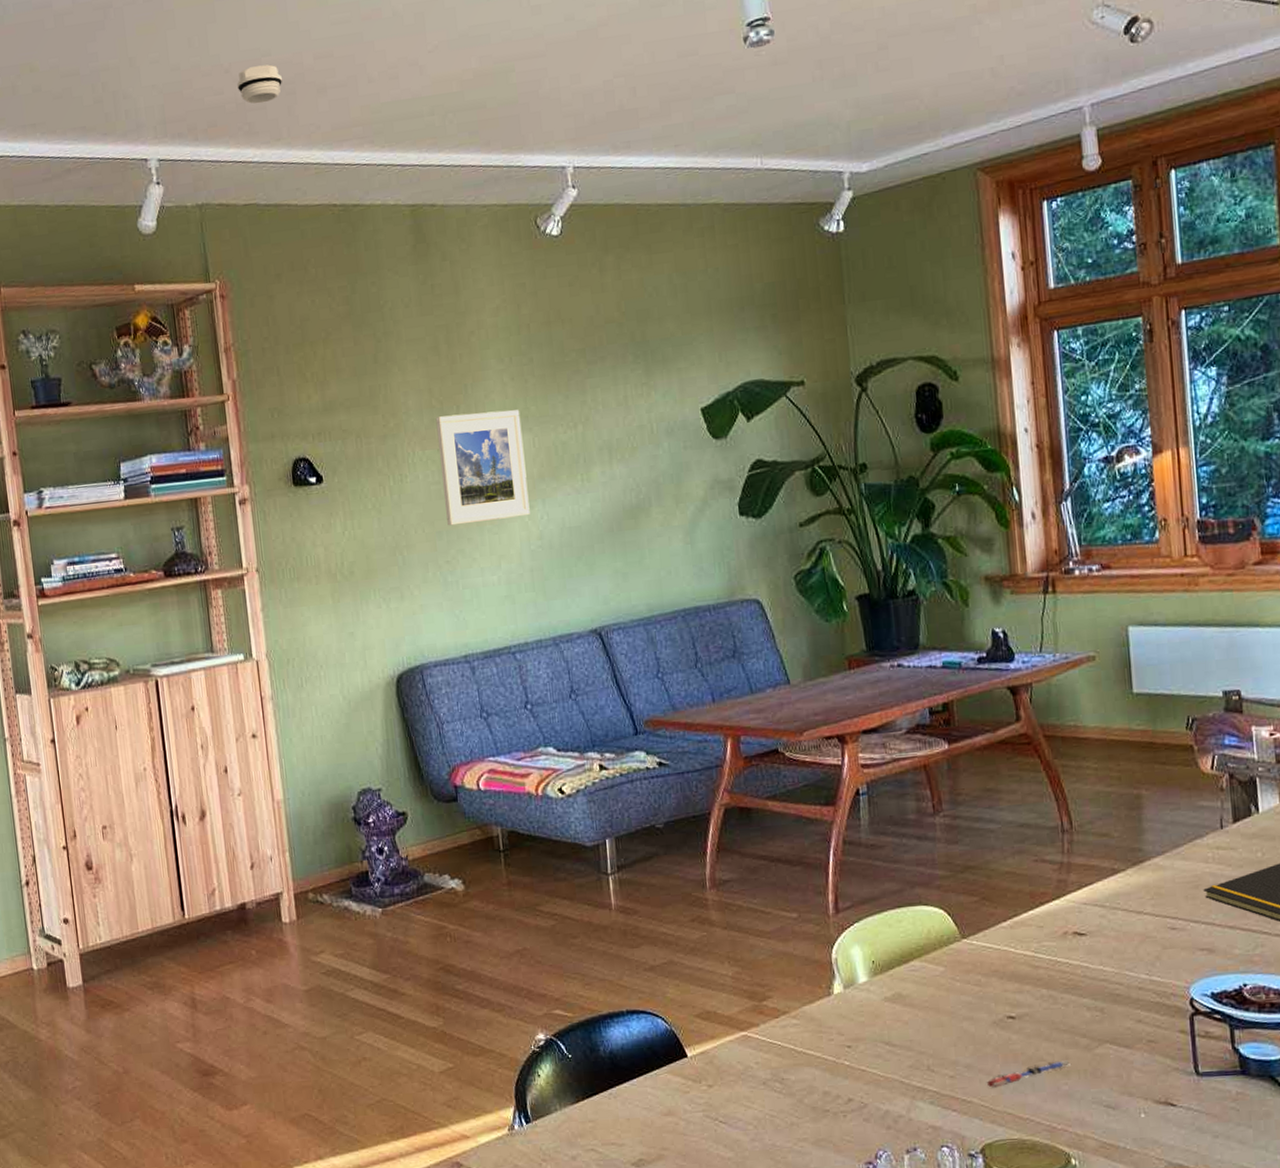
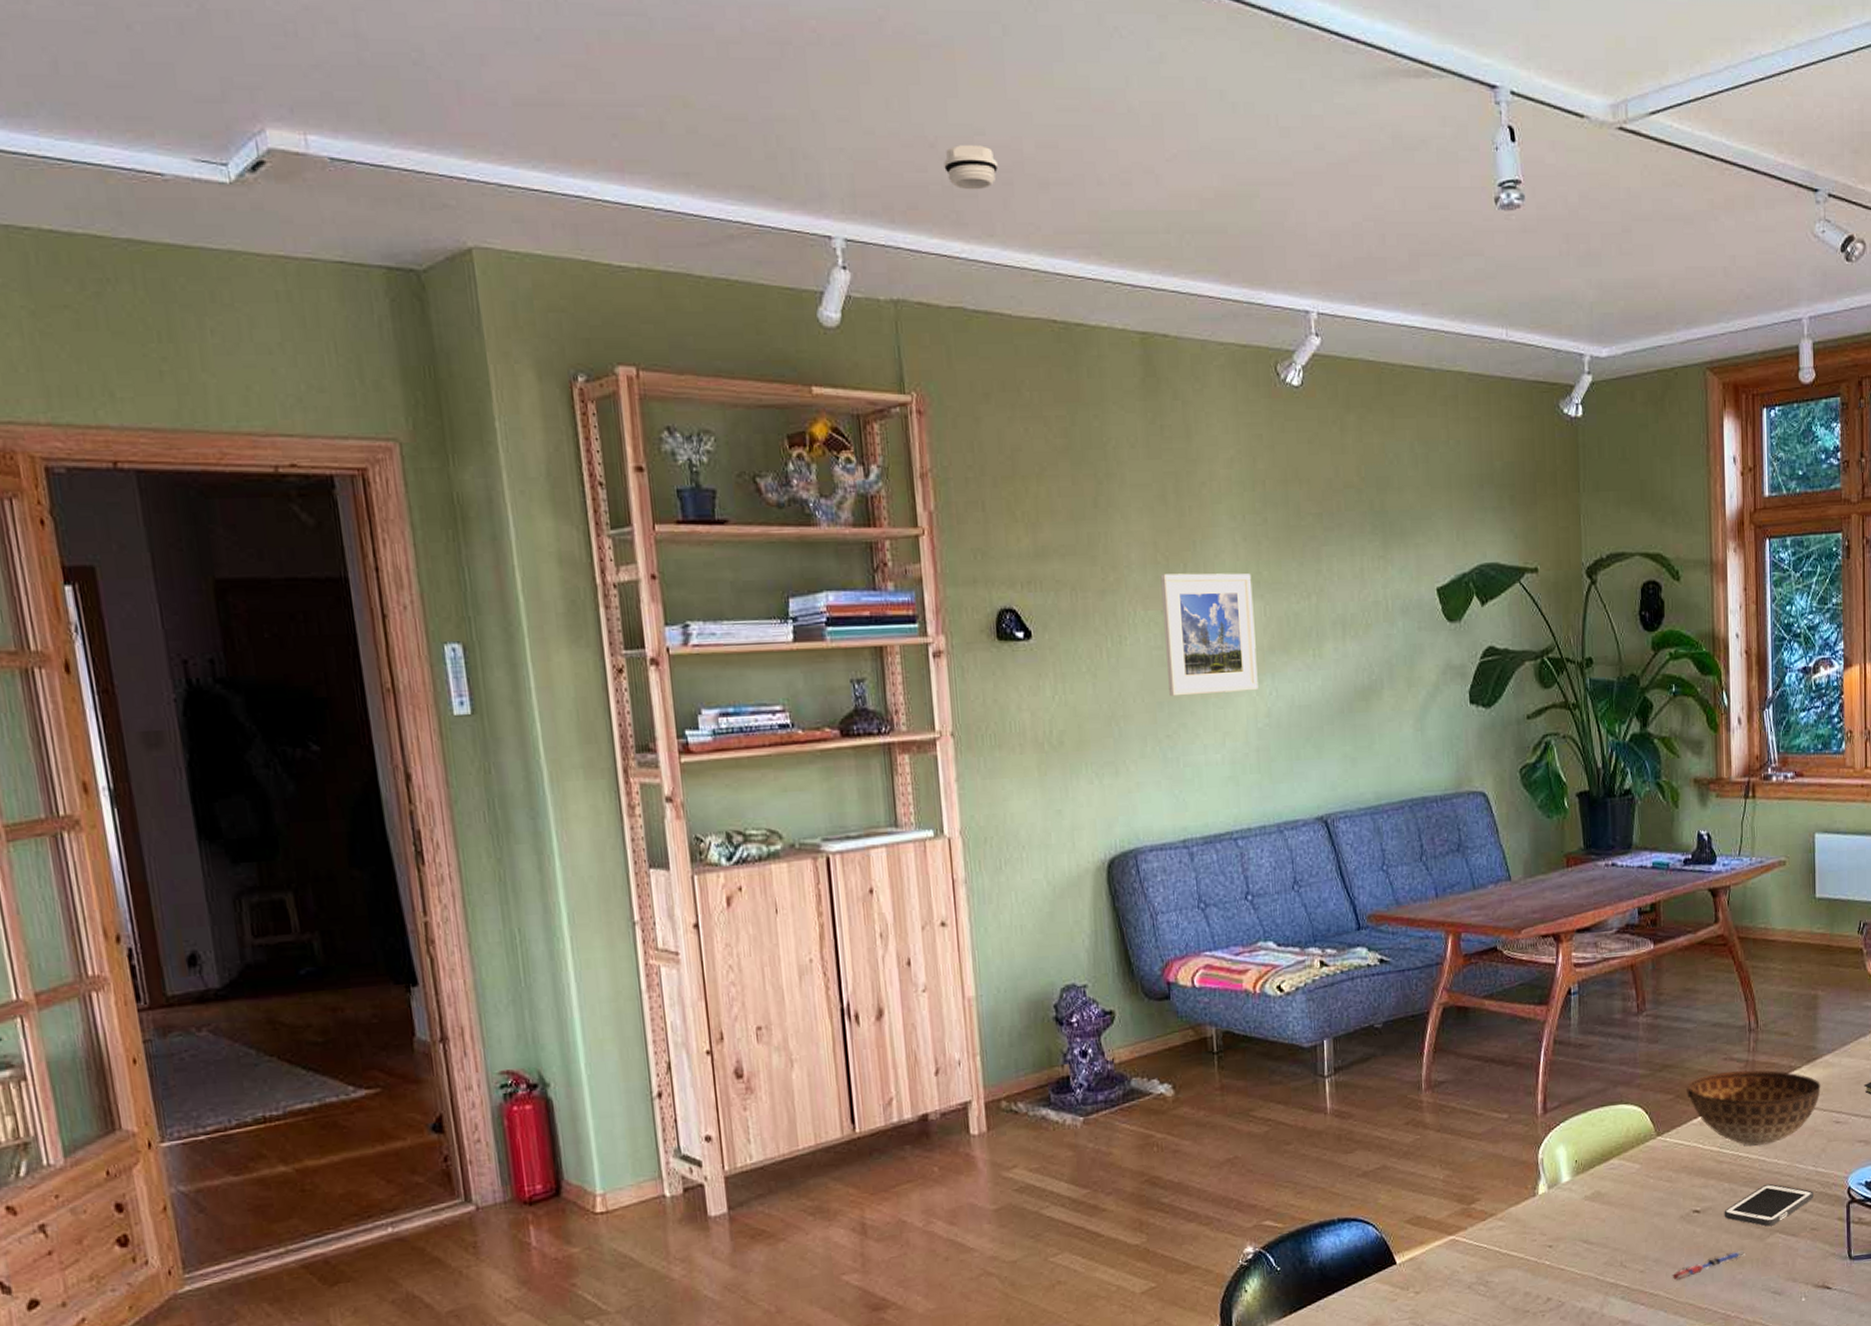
bowl: none [993,872,1151,952] -> present [1686,1070,1821,1146]
cell phone: none [1043,991,1149,1036] -> present [1724,1183,1813,1227]

